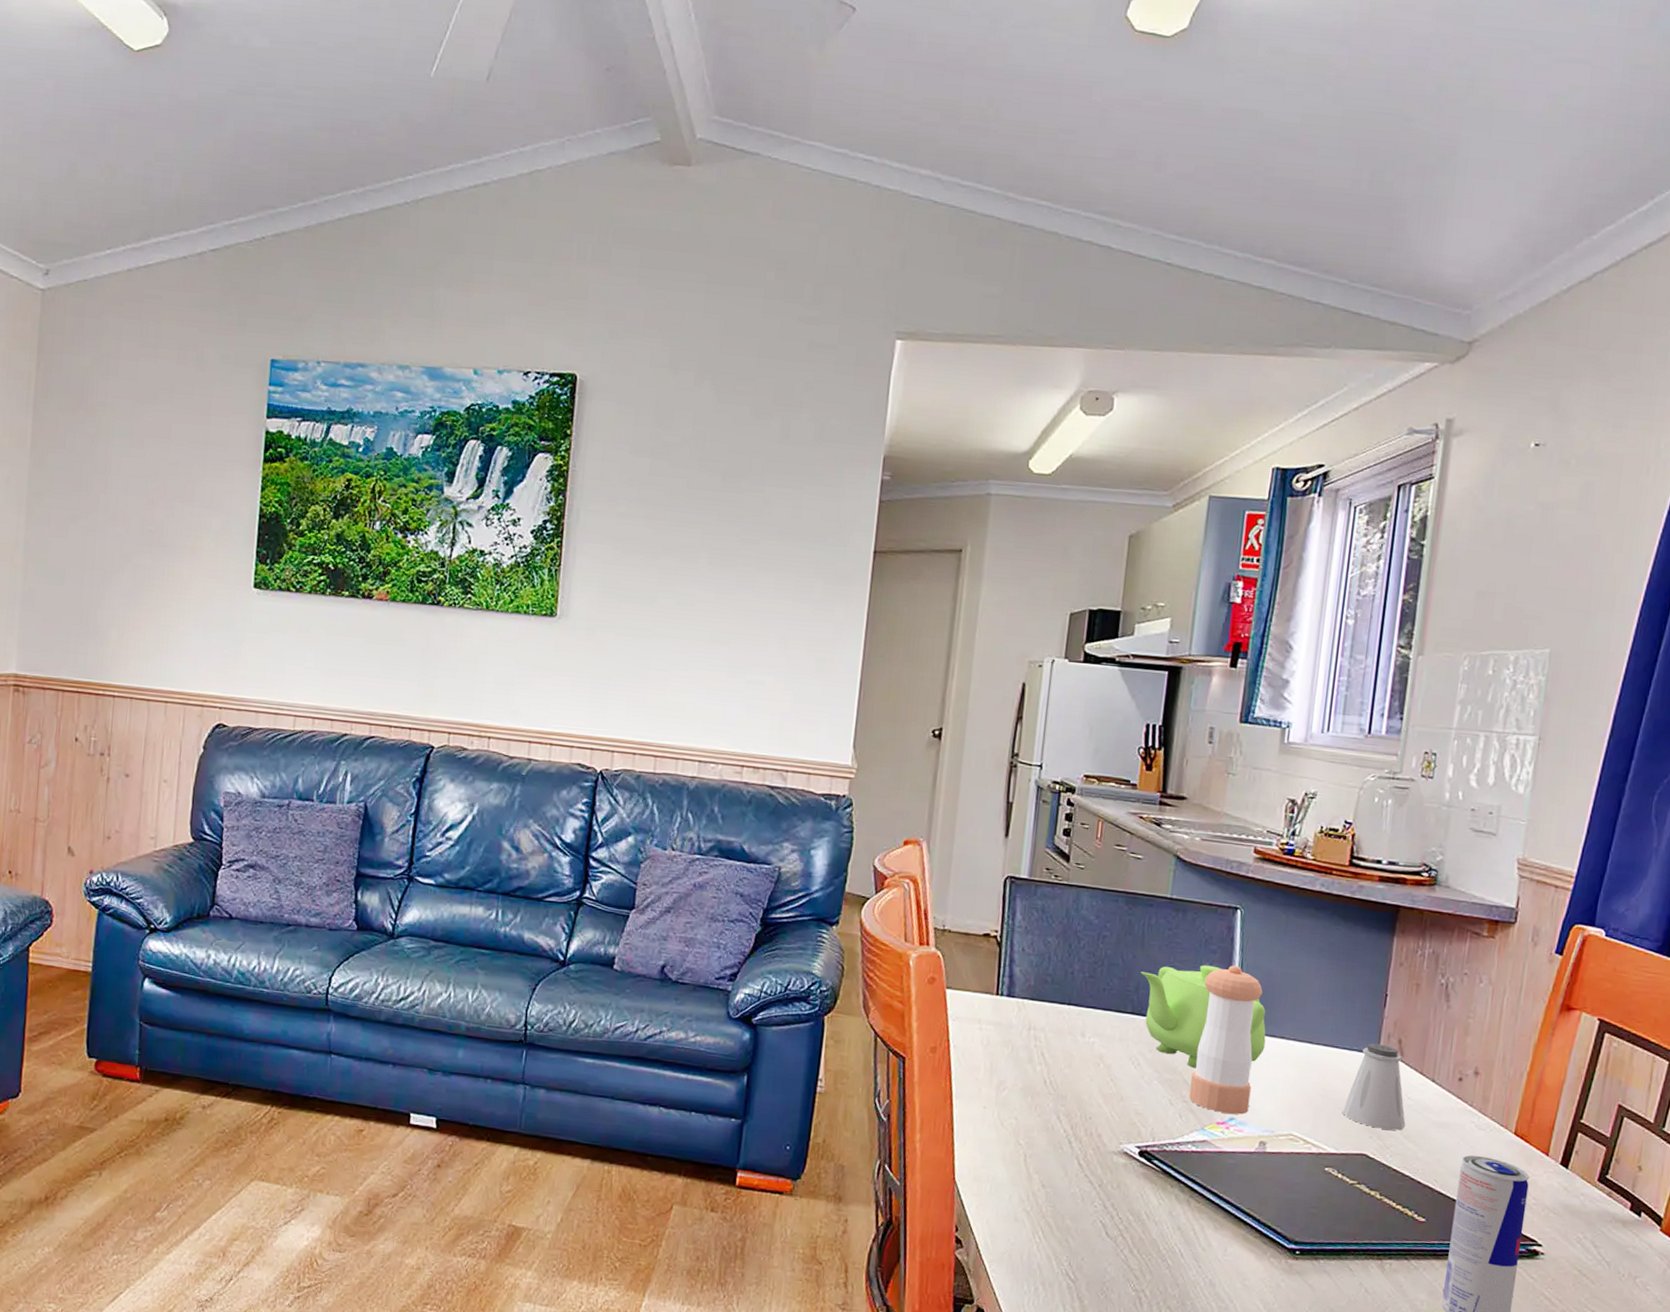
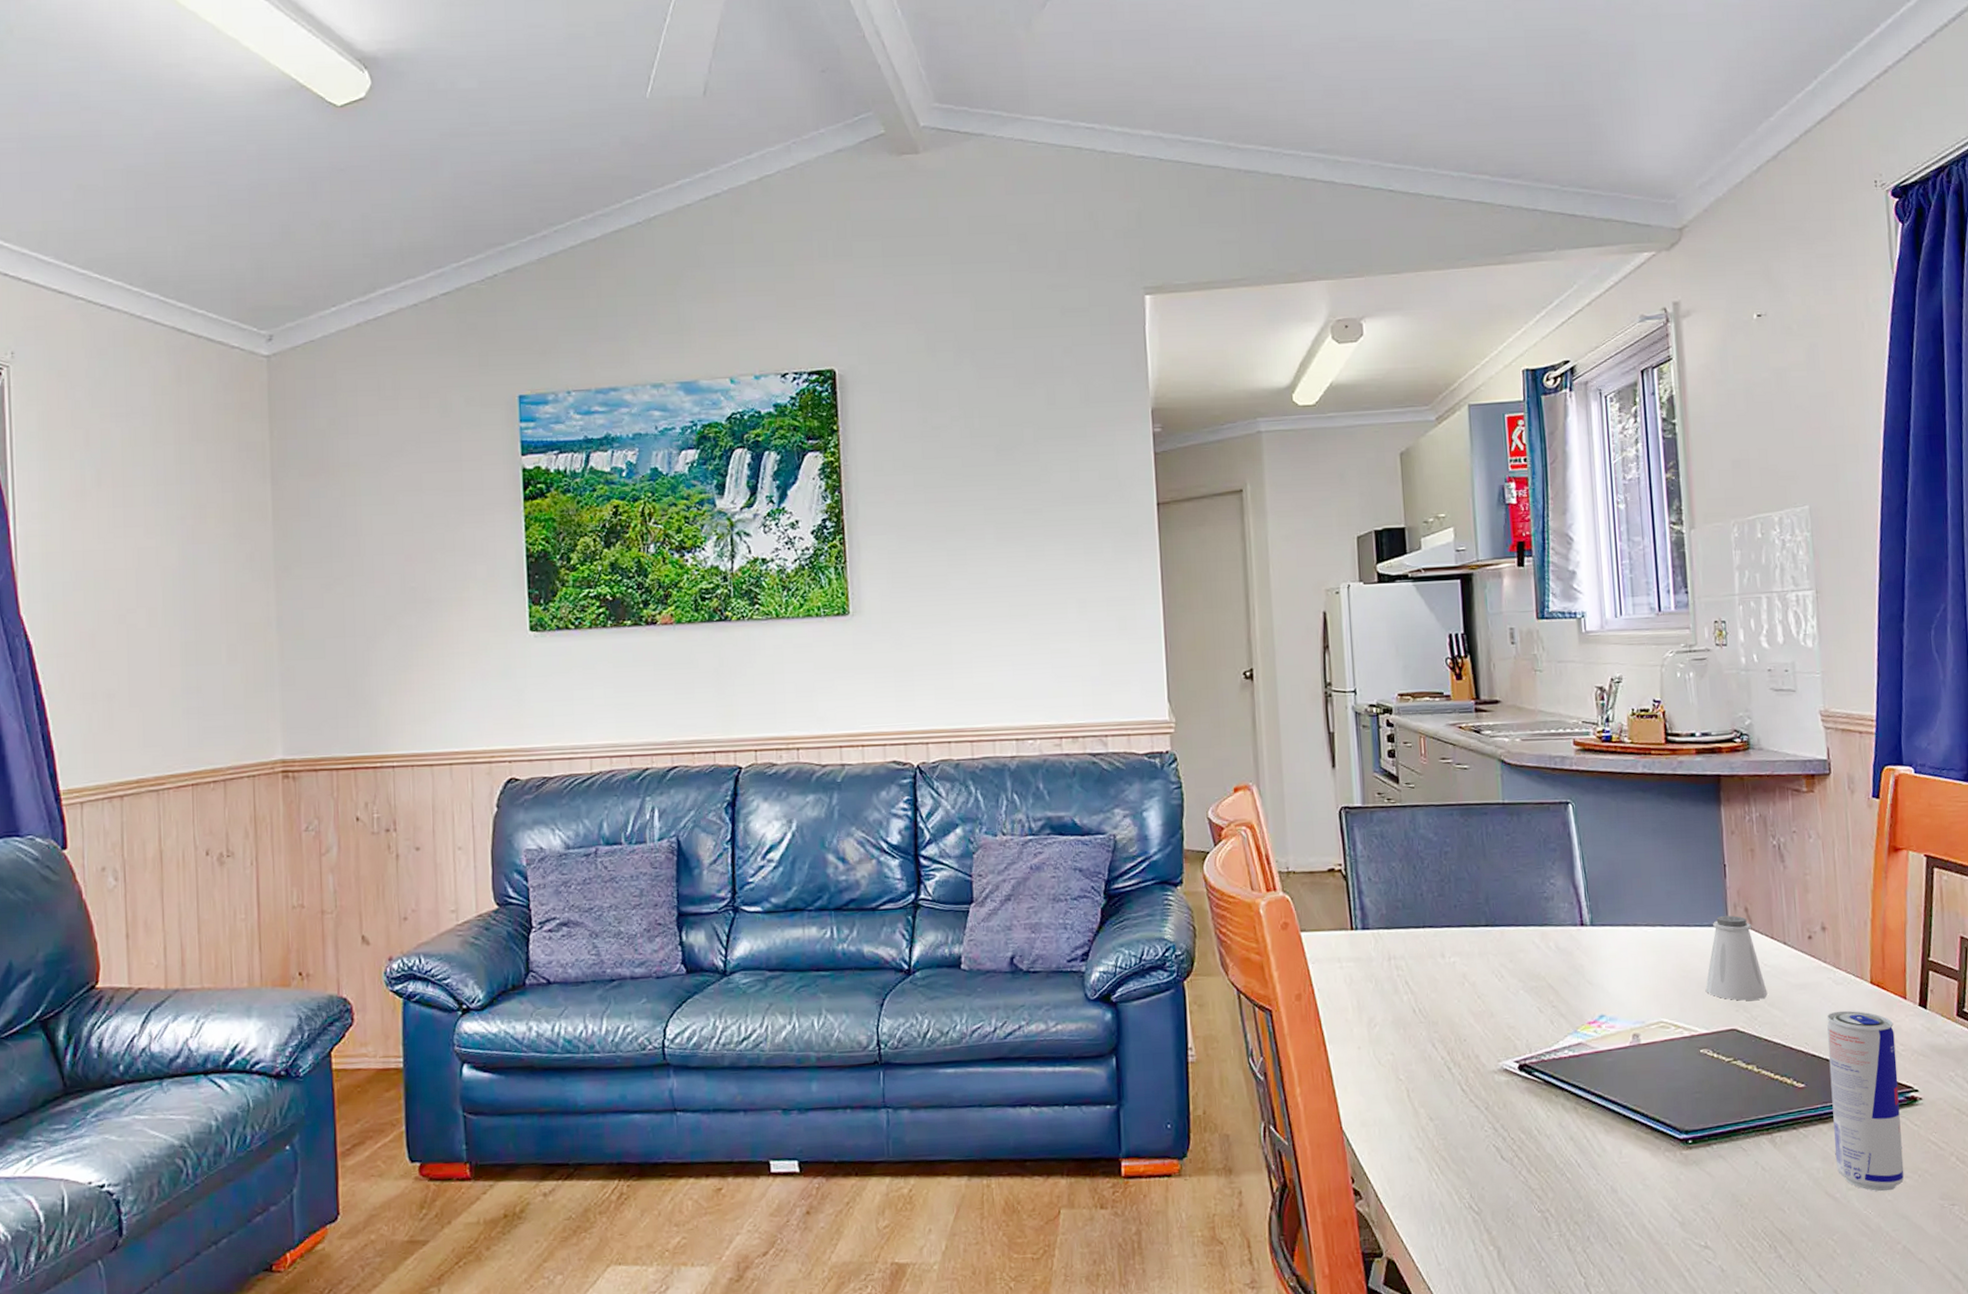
teapot: present [1141,965,1266,1068] -> none [1488,864,1620,971]
pepper shaker: present [1189,965,1263,1115] -> none [1549,860,1616,1012]

